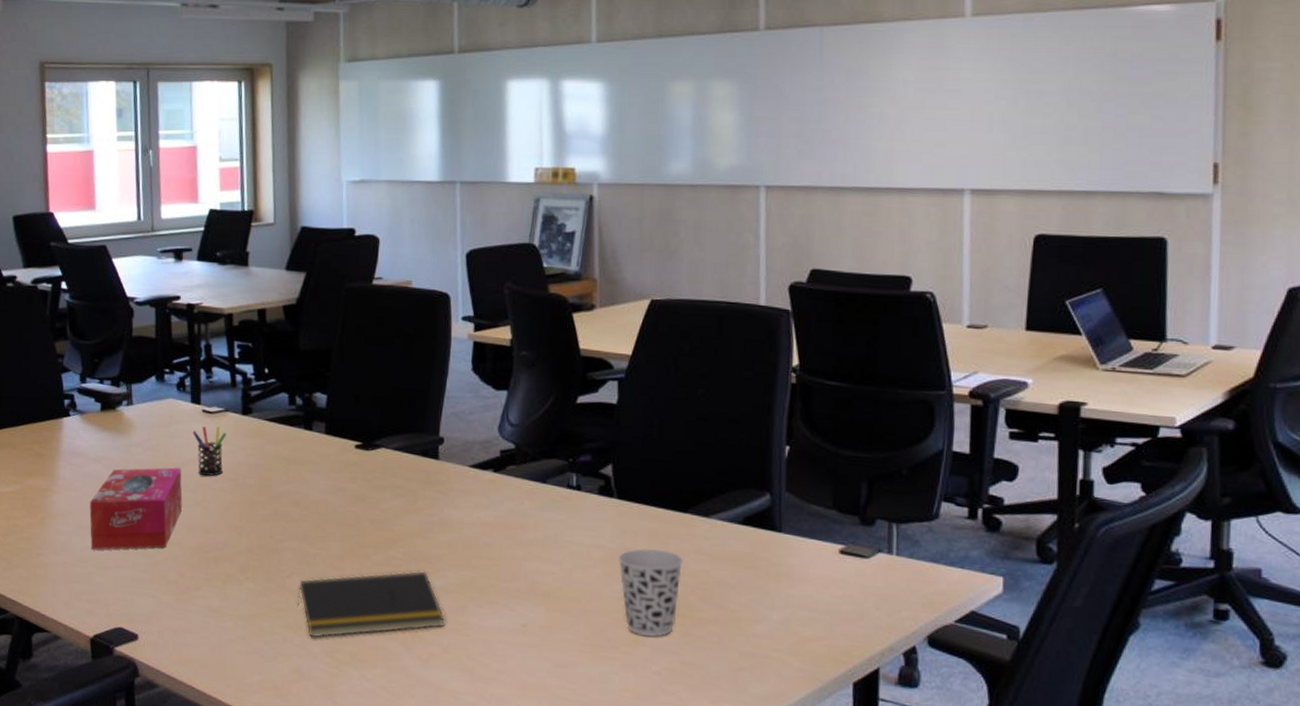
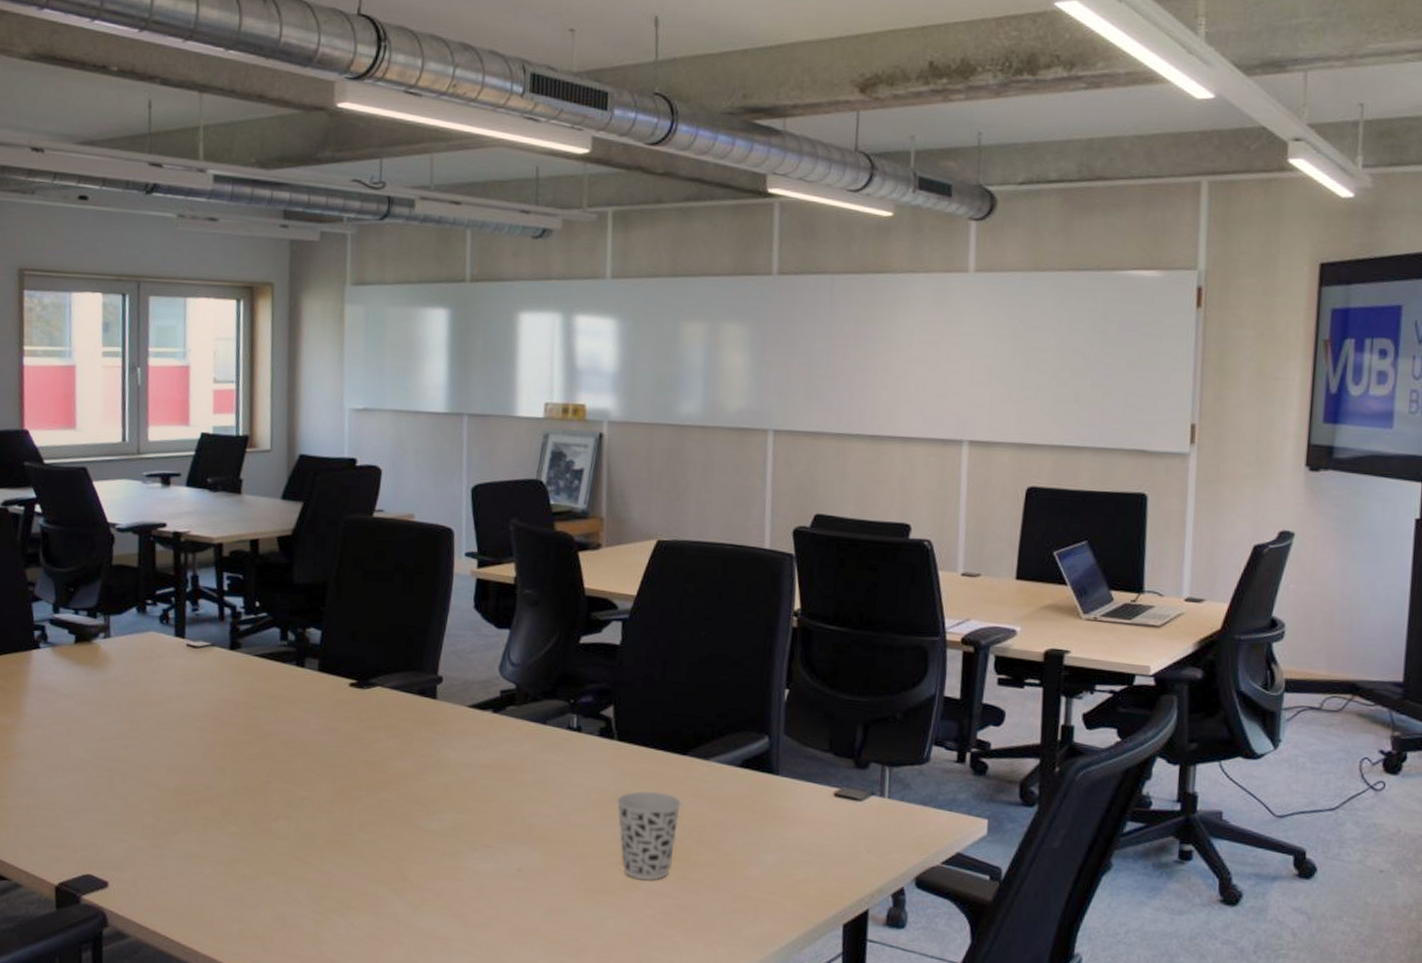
tissue box: present [89,467,182,550] -> none [58,704,162,792]
pen holder: present [192,426,226,477] -> none [175,662,212,714]
notepad: present [297,570,445,638] -> none [282,813,438,884]

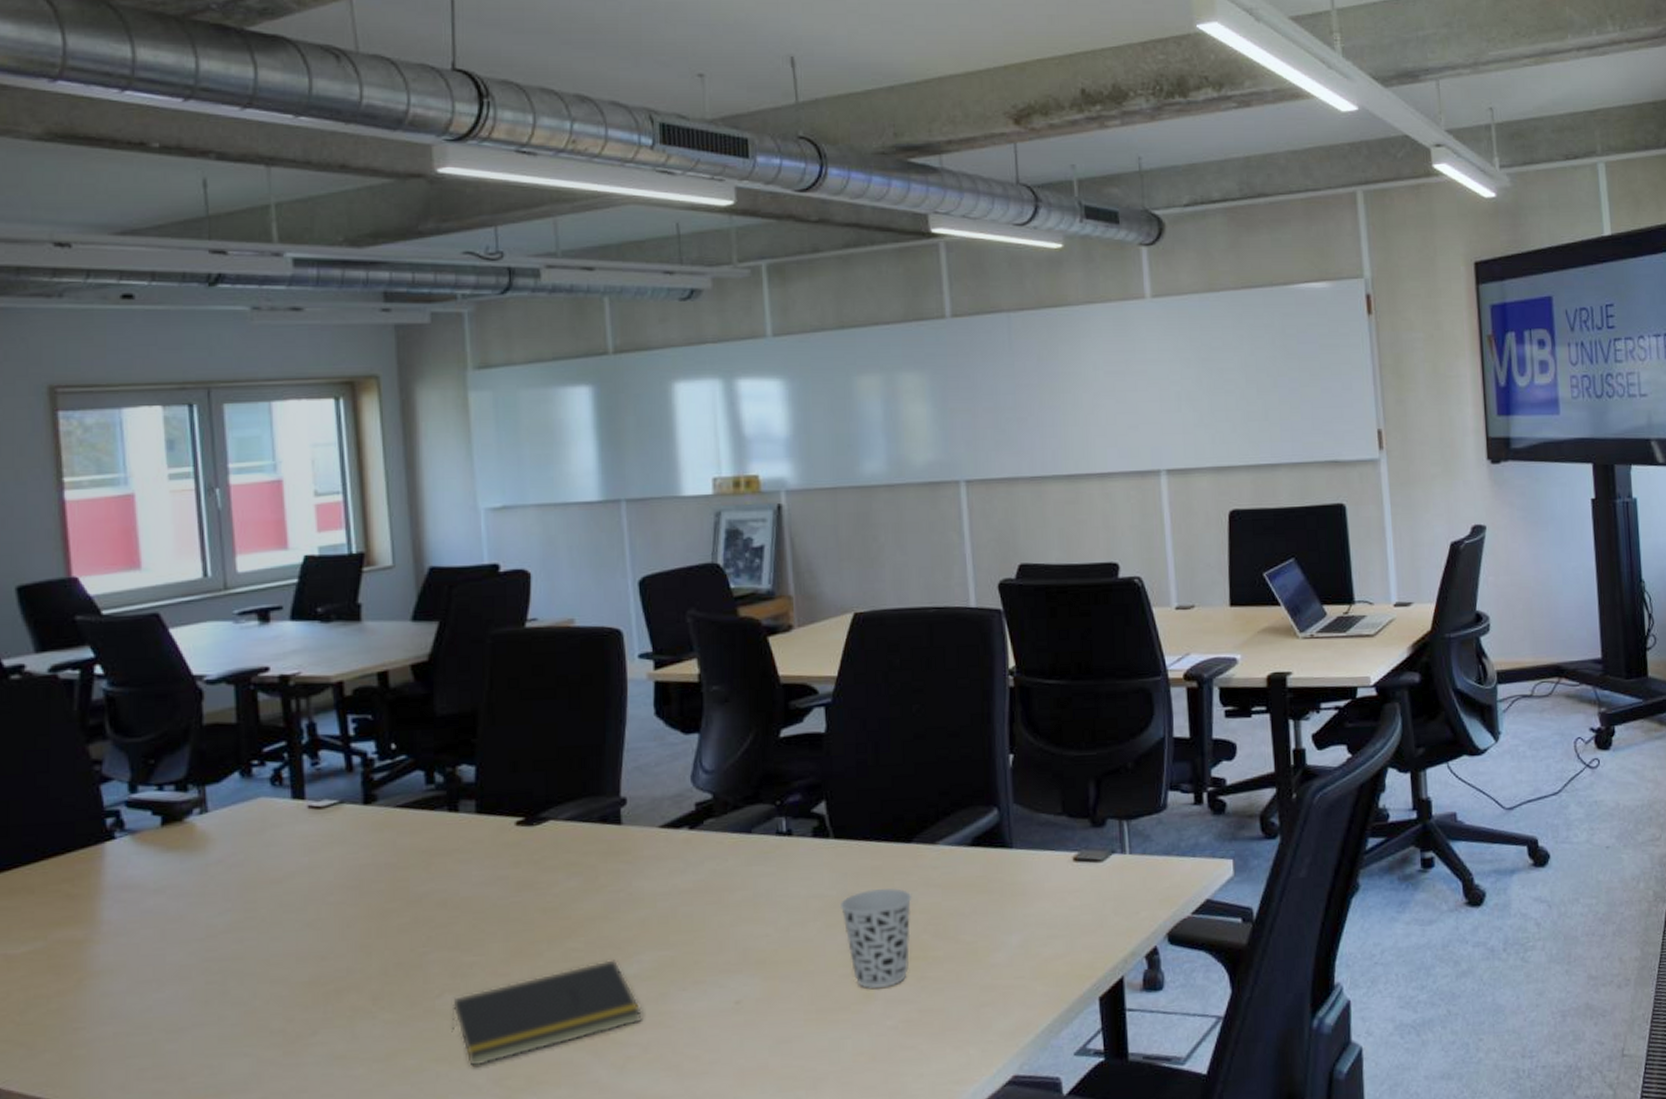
notepad: none [282,813,438,884] -> present [451,958,642,1066]

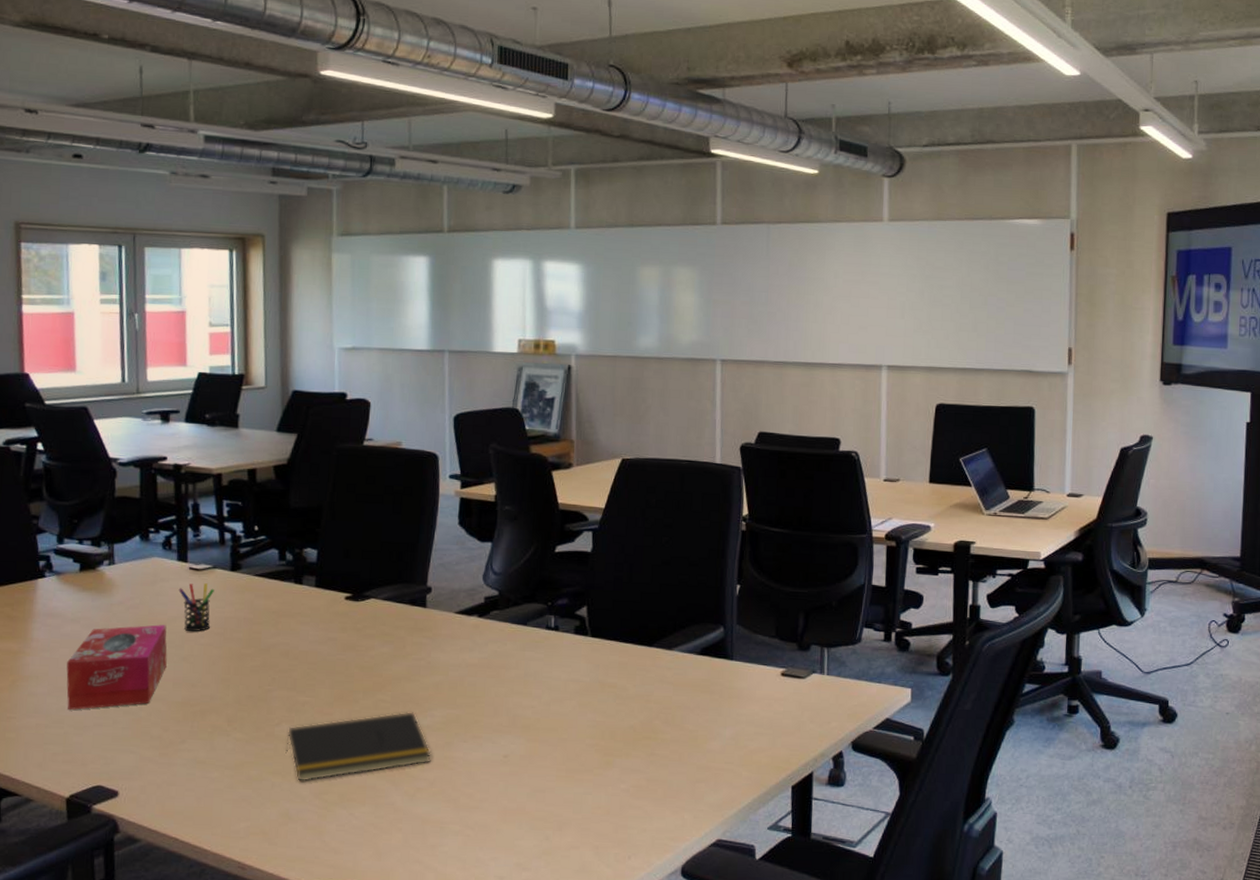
tissue box: none [151,883,286,1009] -> present [66,625,167,710]
pen holder: none [295,824,343,889] -> present [178,583,214,632]
cup: present [839,887,912,988] -> none [591,679,649,758]

